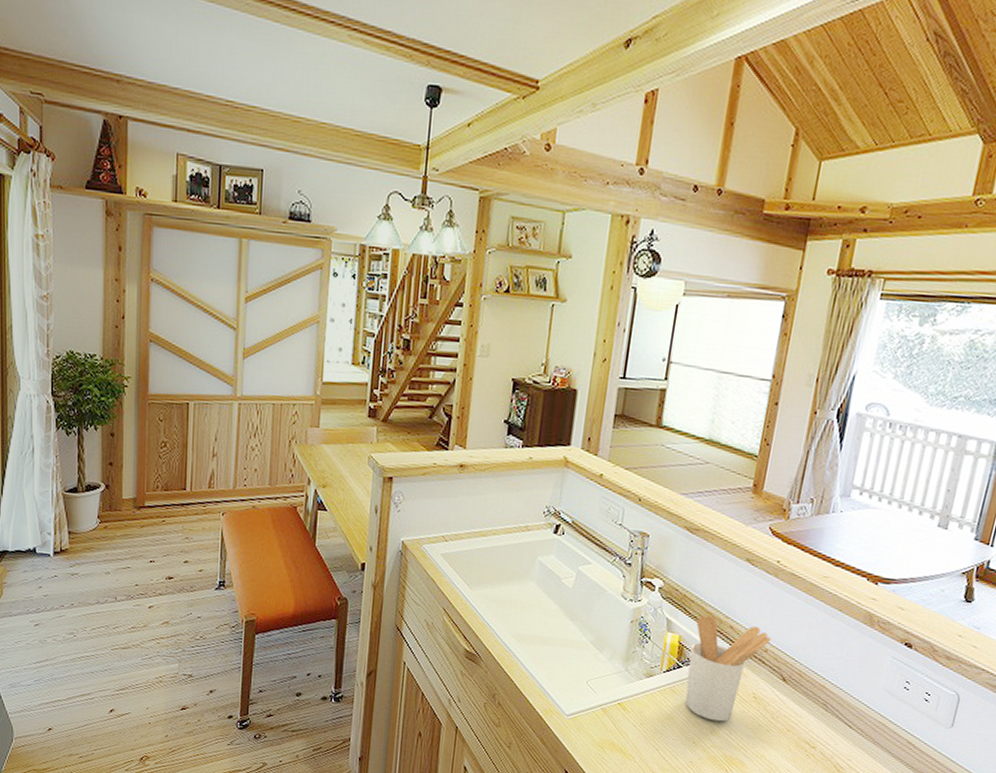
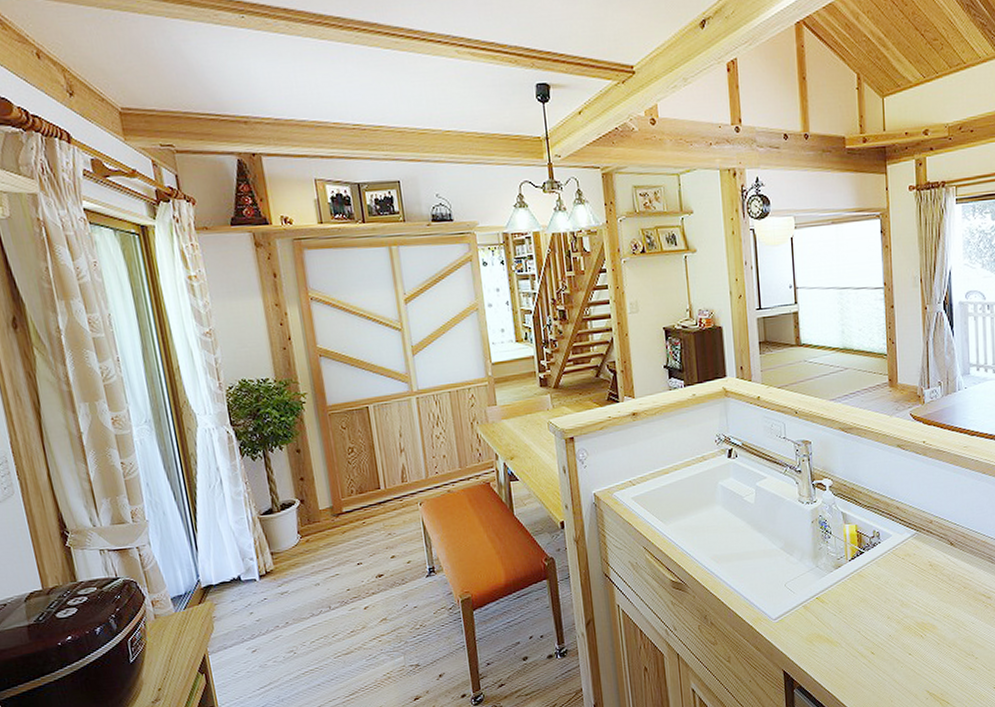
utensil holder: present [685,615,772,722] -> none [868,501,934,595]

